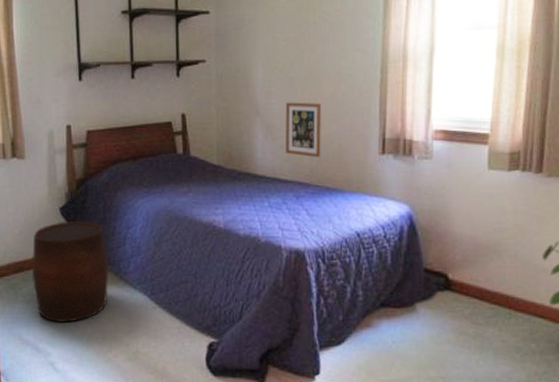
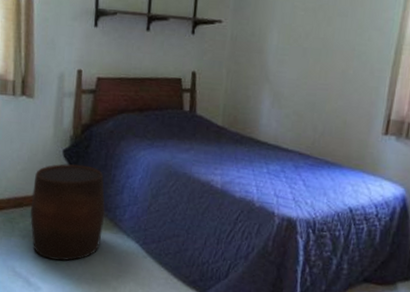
picture frame: present [285,102,321,158] -> none [290,72,331,132]

